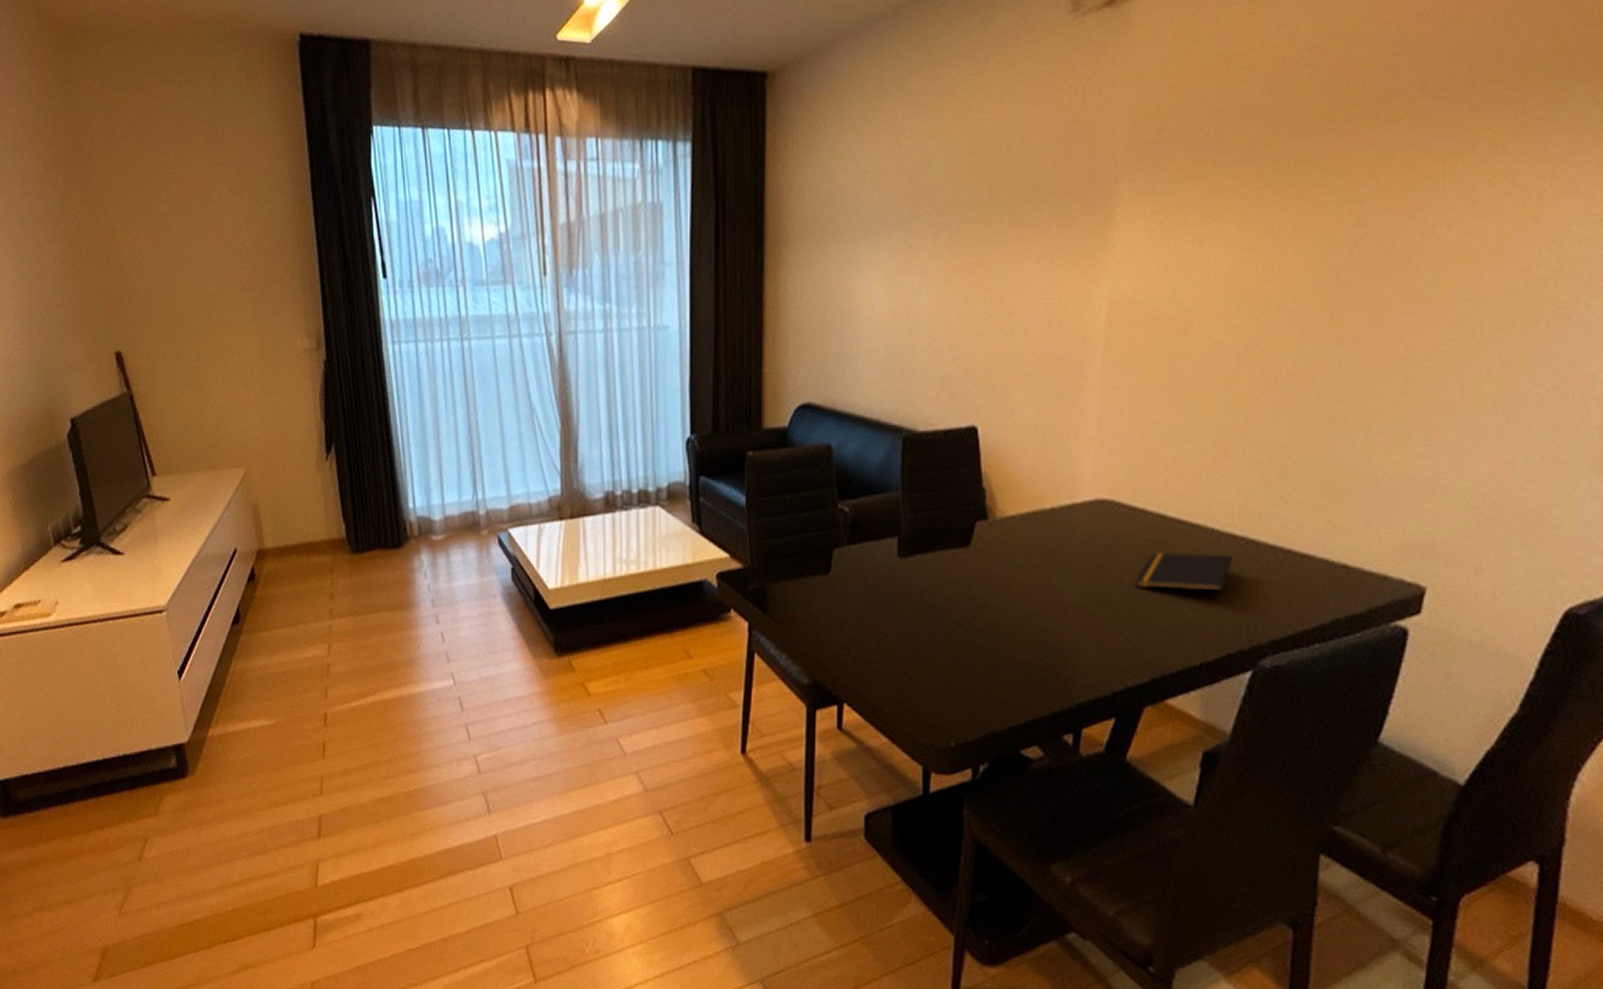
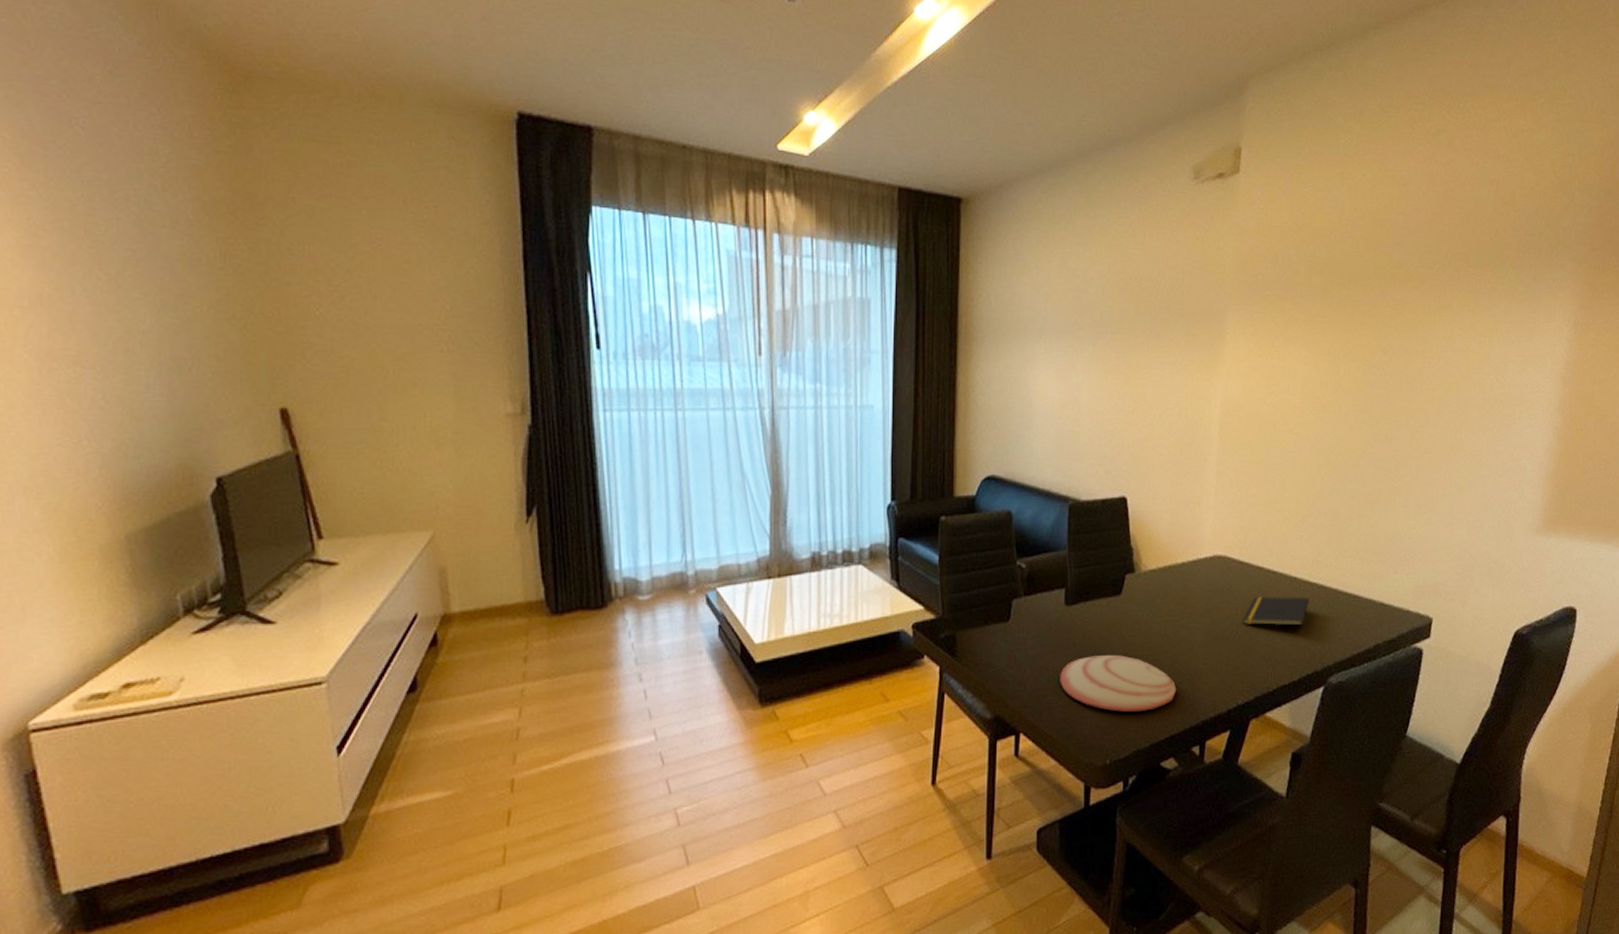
plate: none [892,617,1043,687] -> present [1060,654,1177,712]

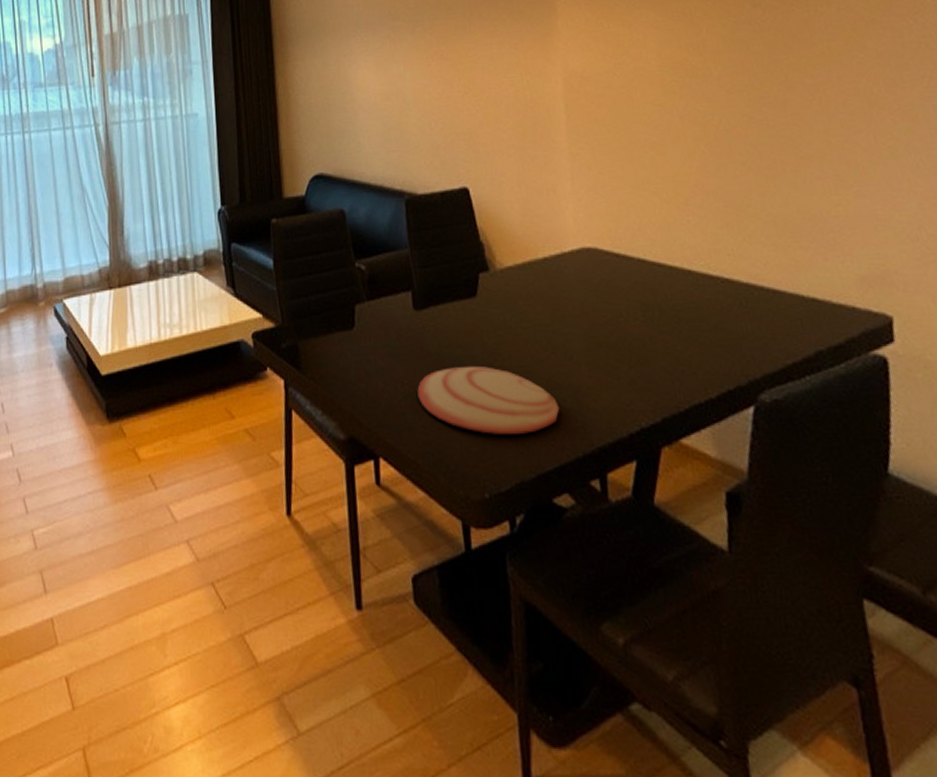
notepad: present [1243,596,1309,626] -> none [630,293,714,330]

